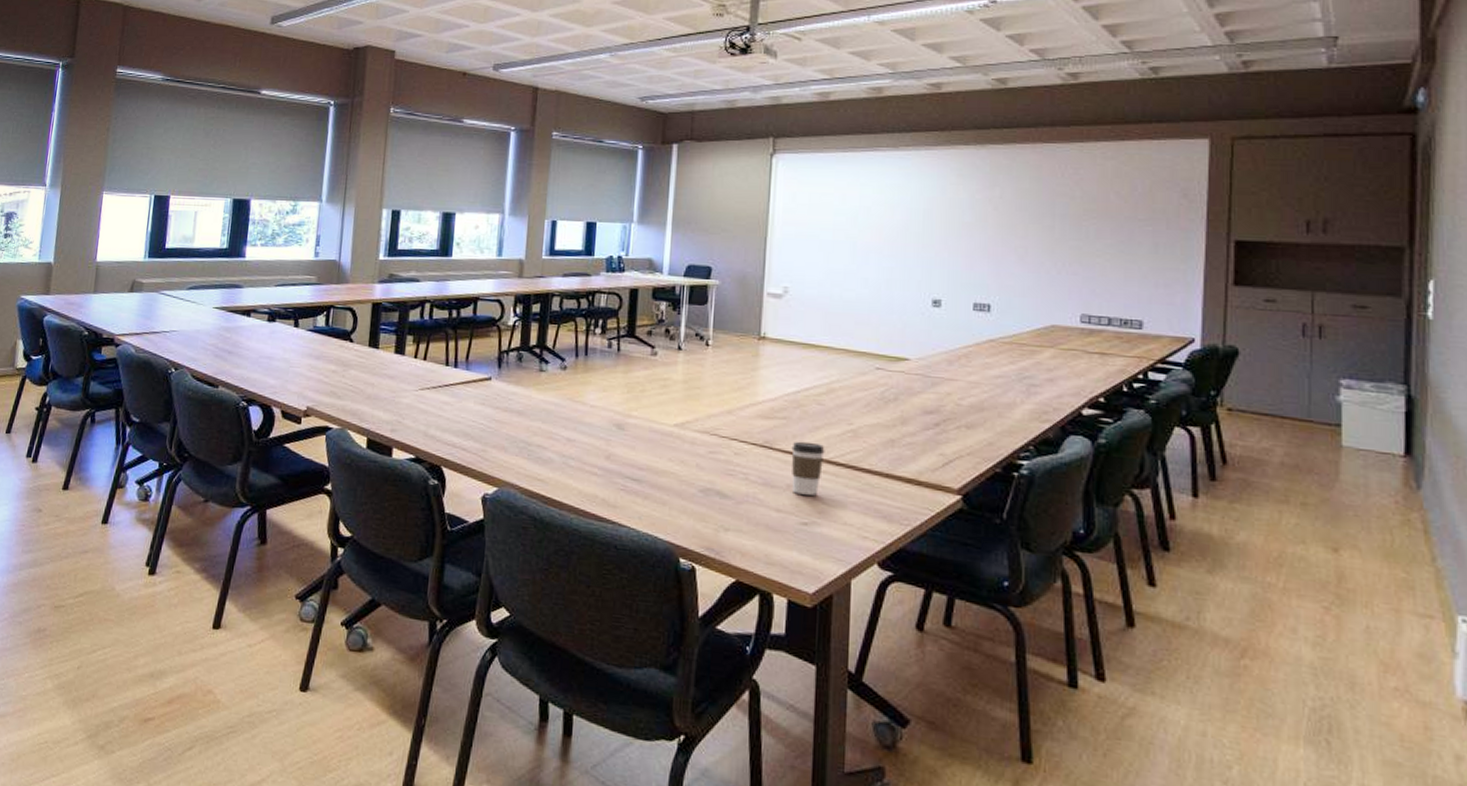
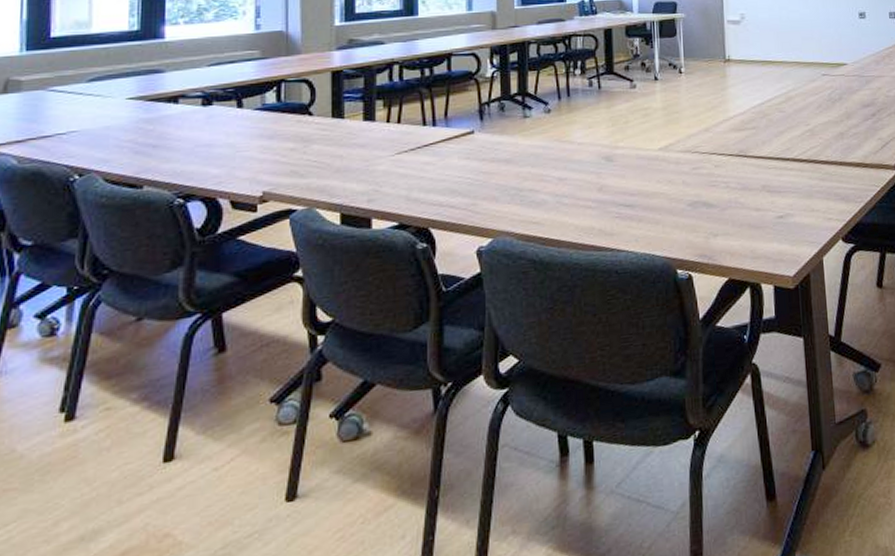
coffee cup: present [791,441,825,496] -> none [762,145,790,192]

